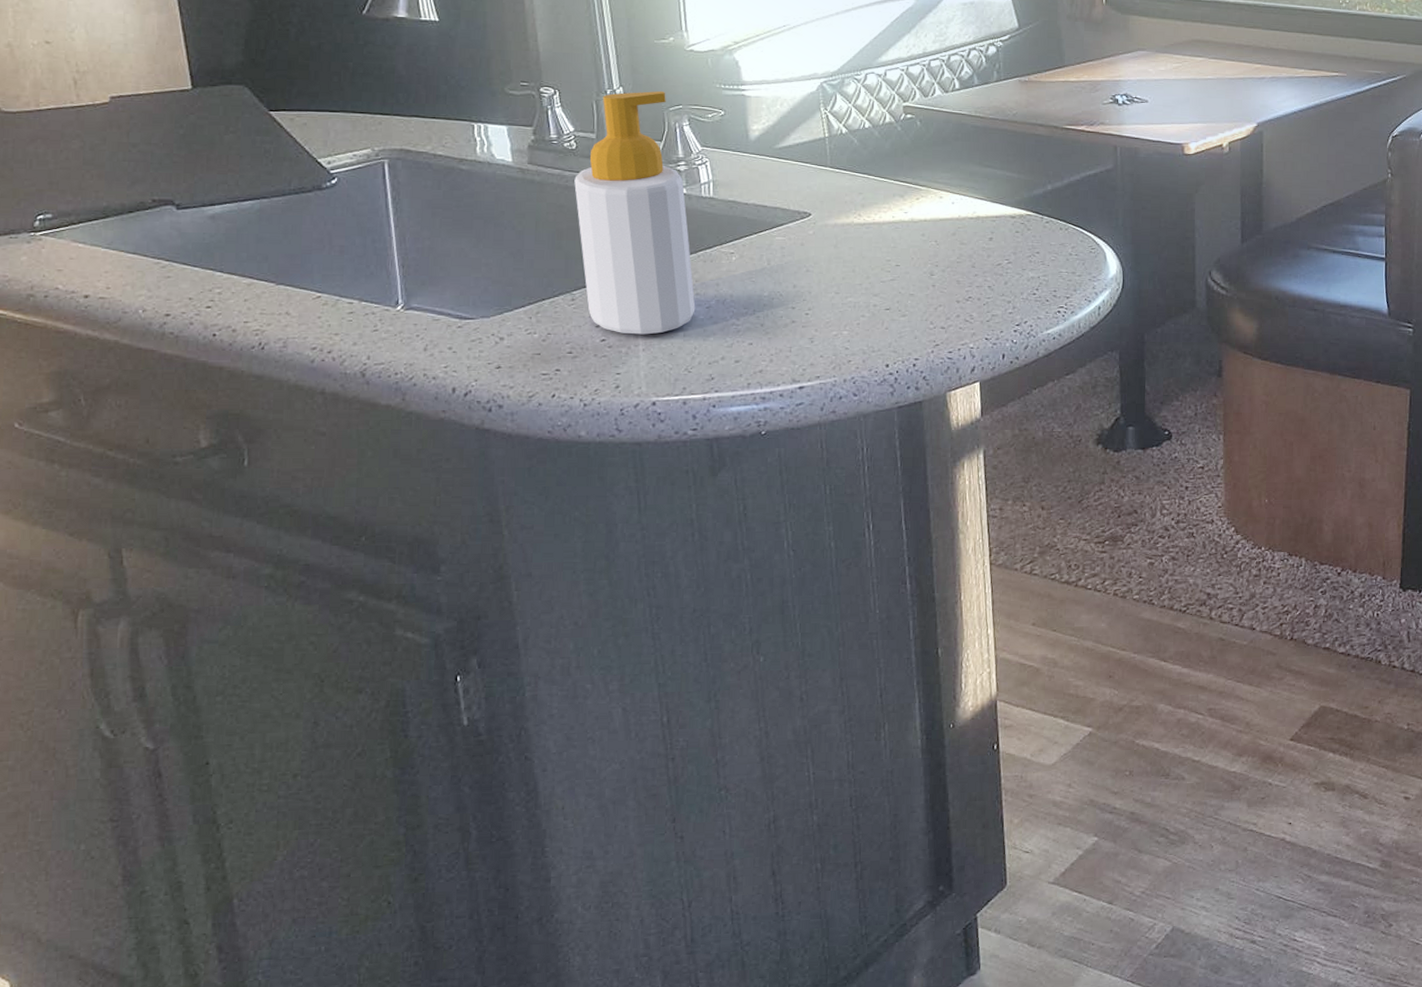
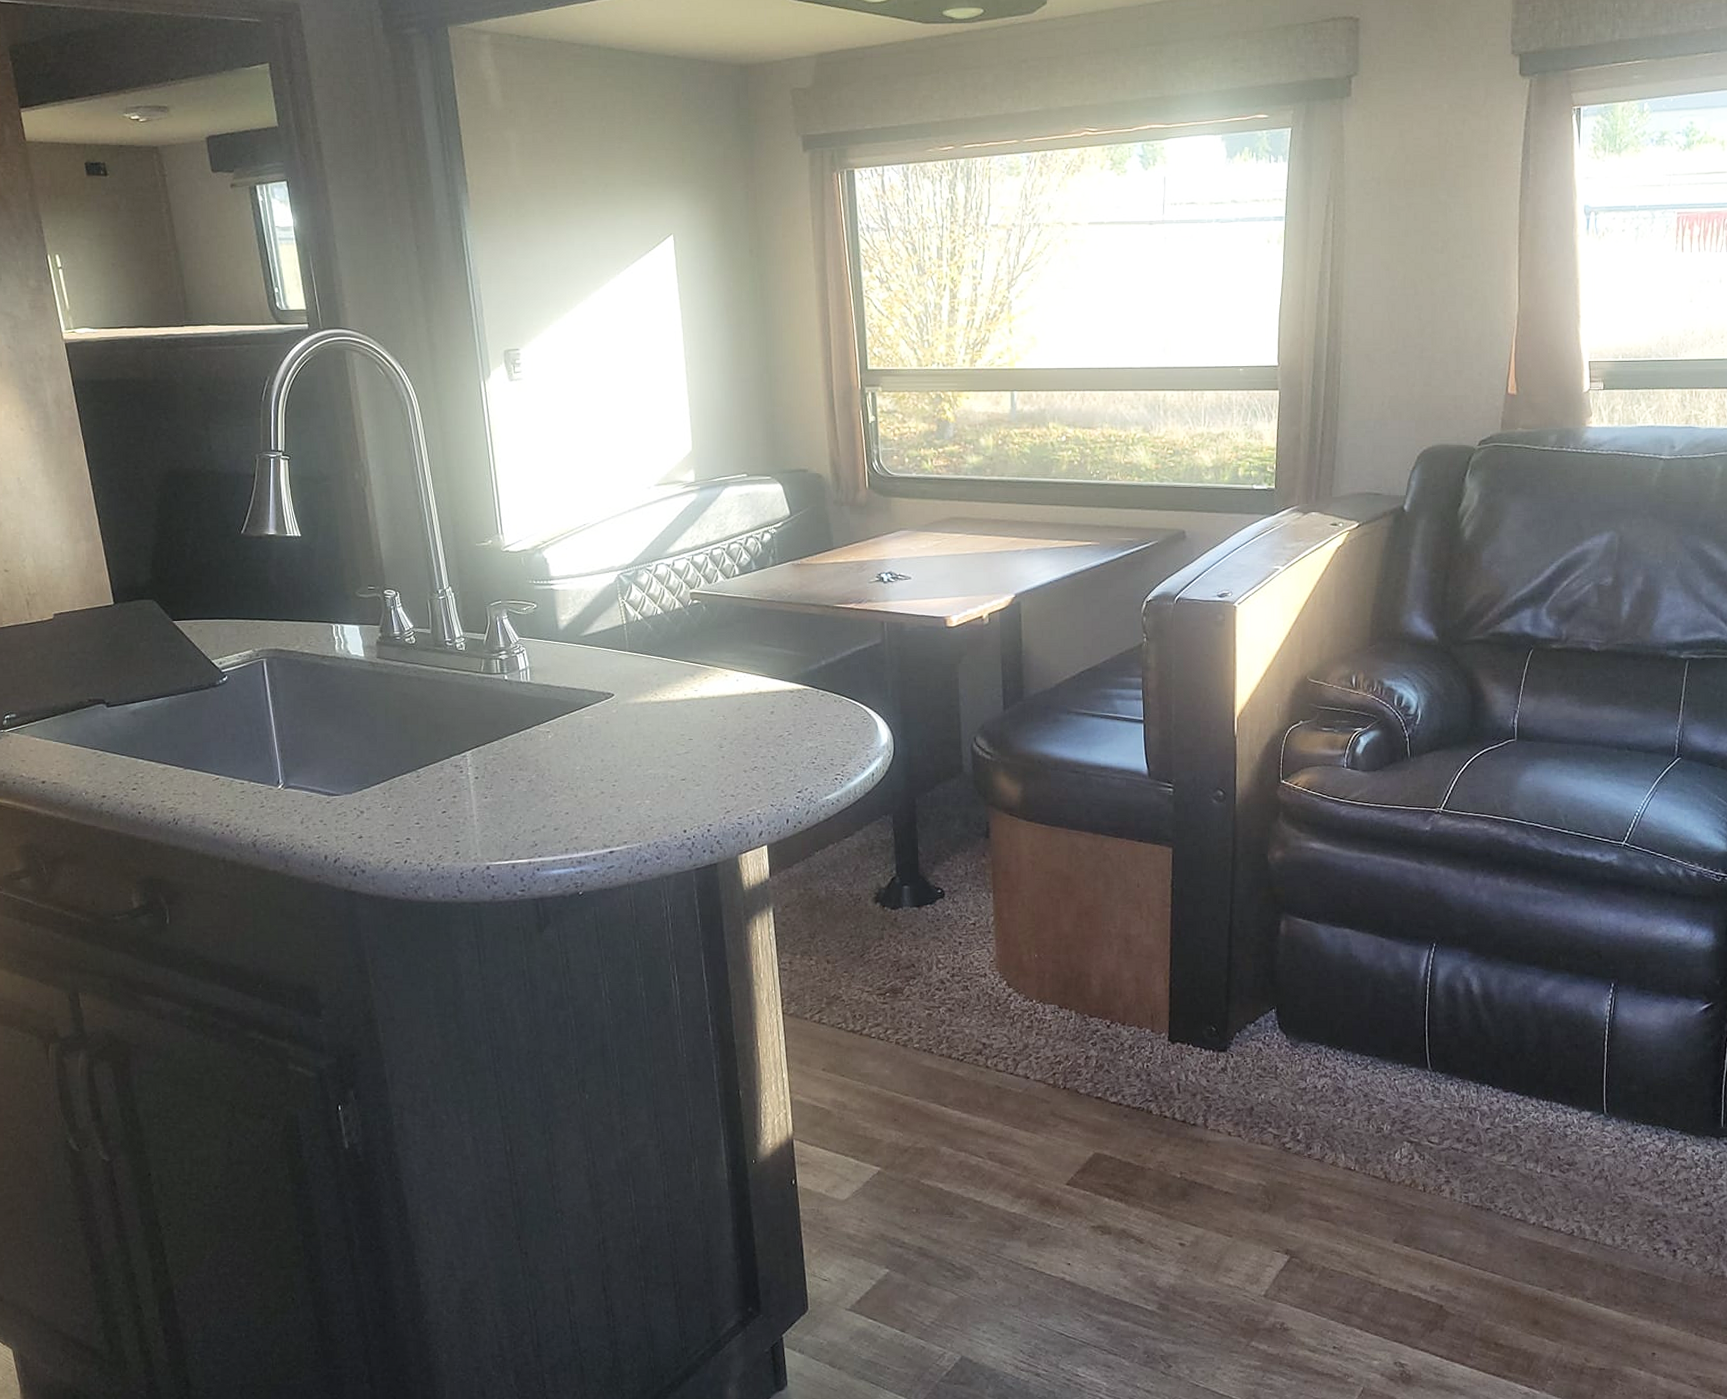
soap bottle: present [574,90,696,335] -> none [415,588,519,807]

